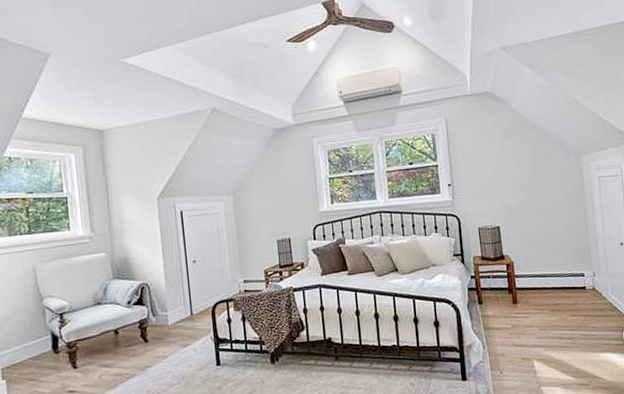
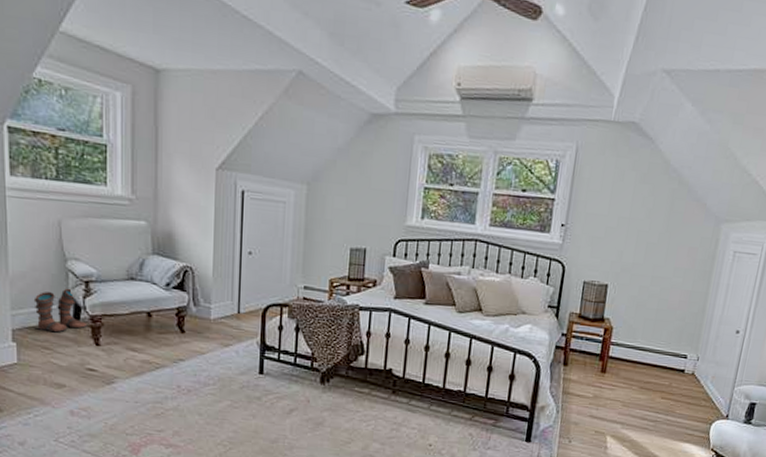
boots: none [17,322,65,365] -> present [33,288,88,333]

